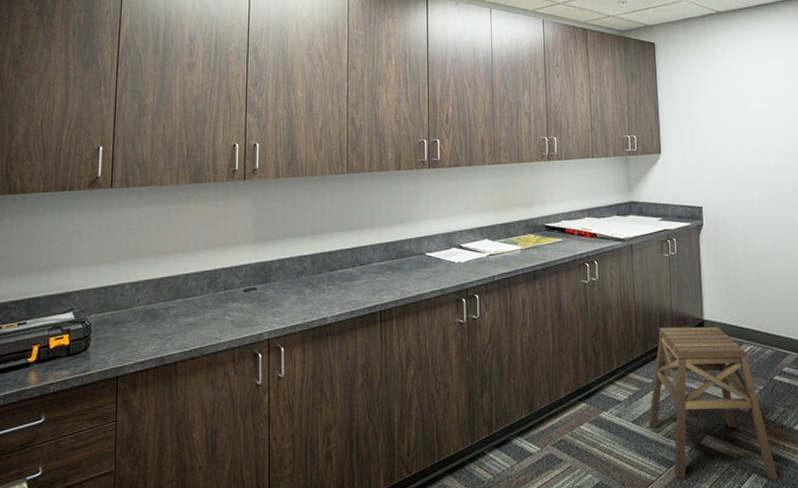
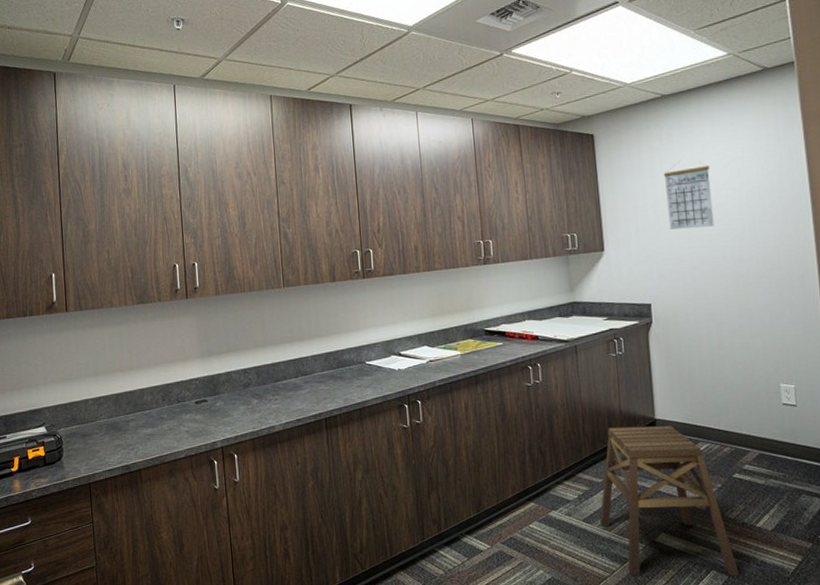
calendar: none [716,79,761,137] -> present [663,166,714,229]

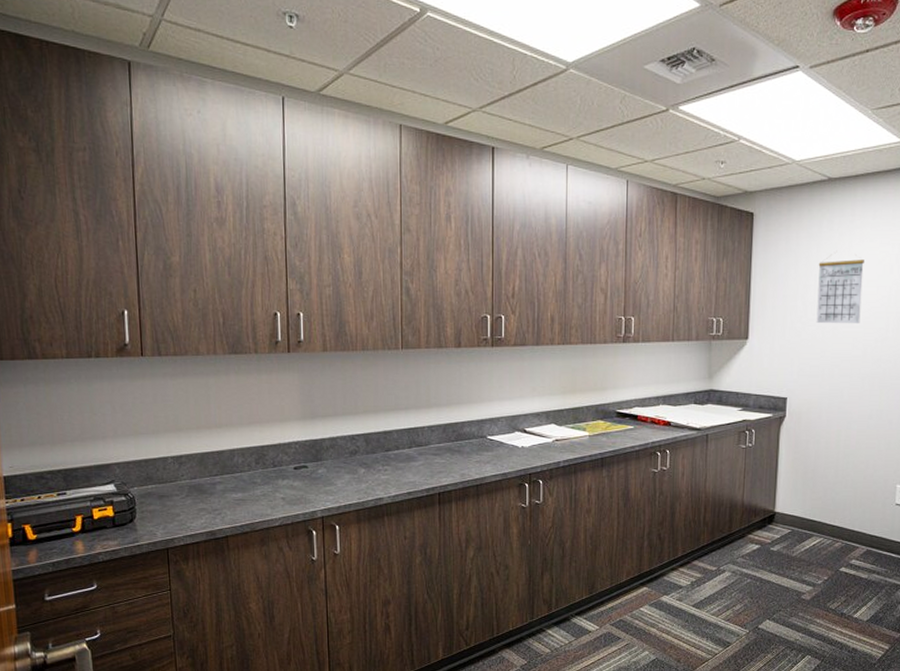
stool: present [600,426,739,576] -> none [709,518,831,661]

